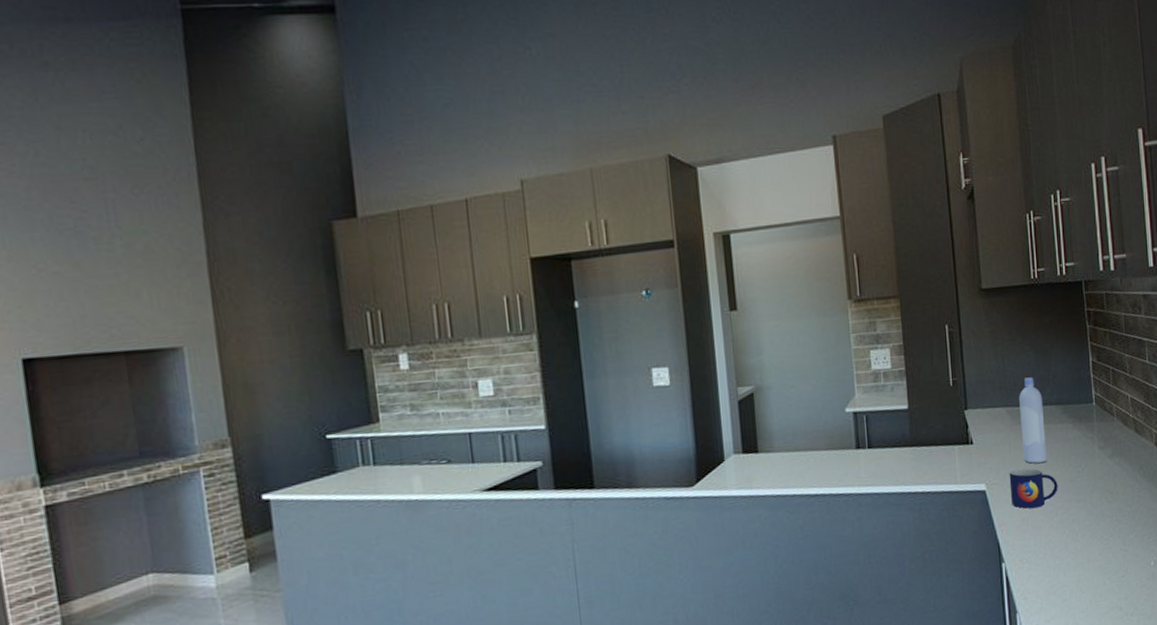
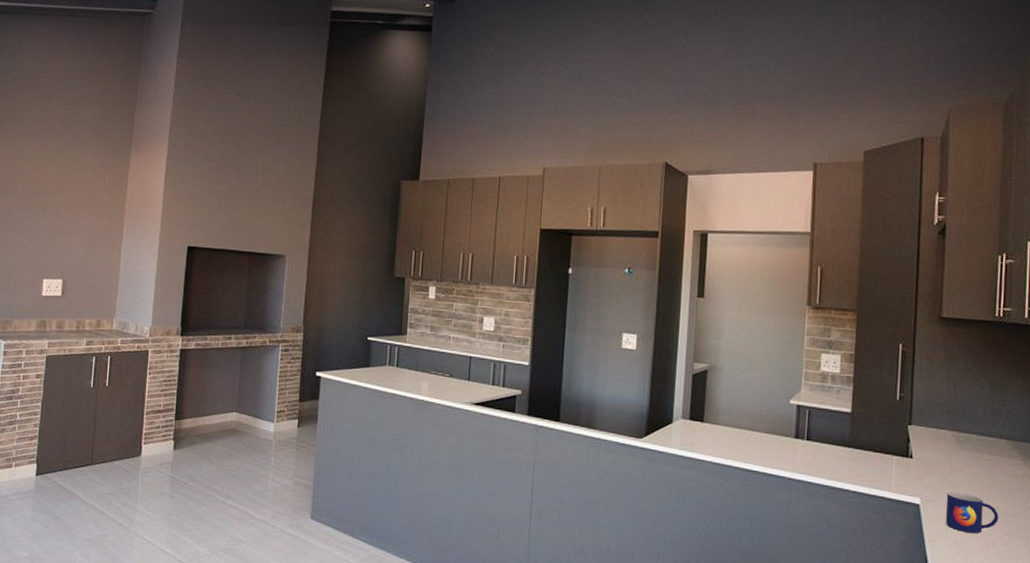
bottle: present [1019,377,1047,464] -> none [964,407,993,492]

